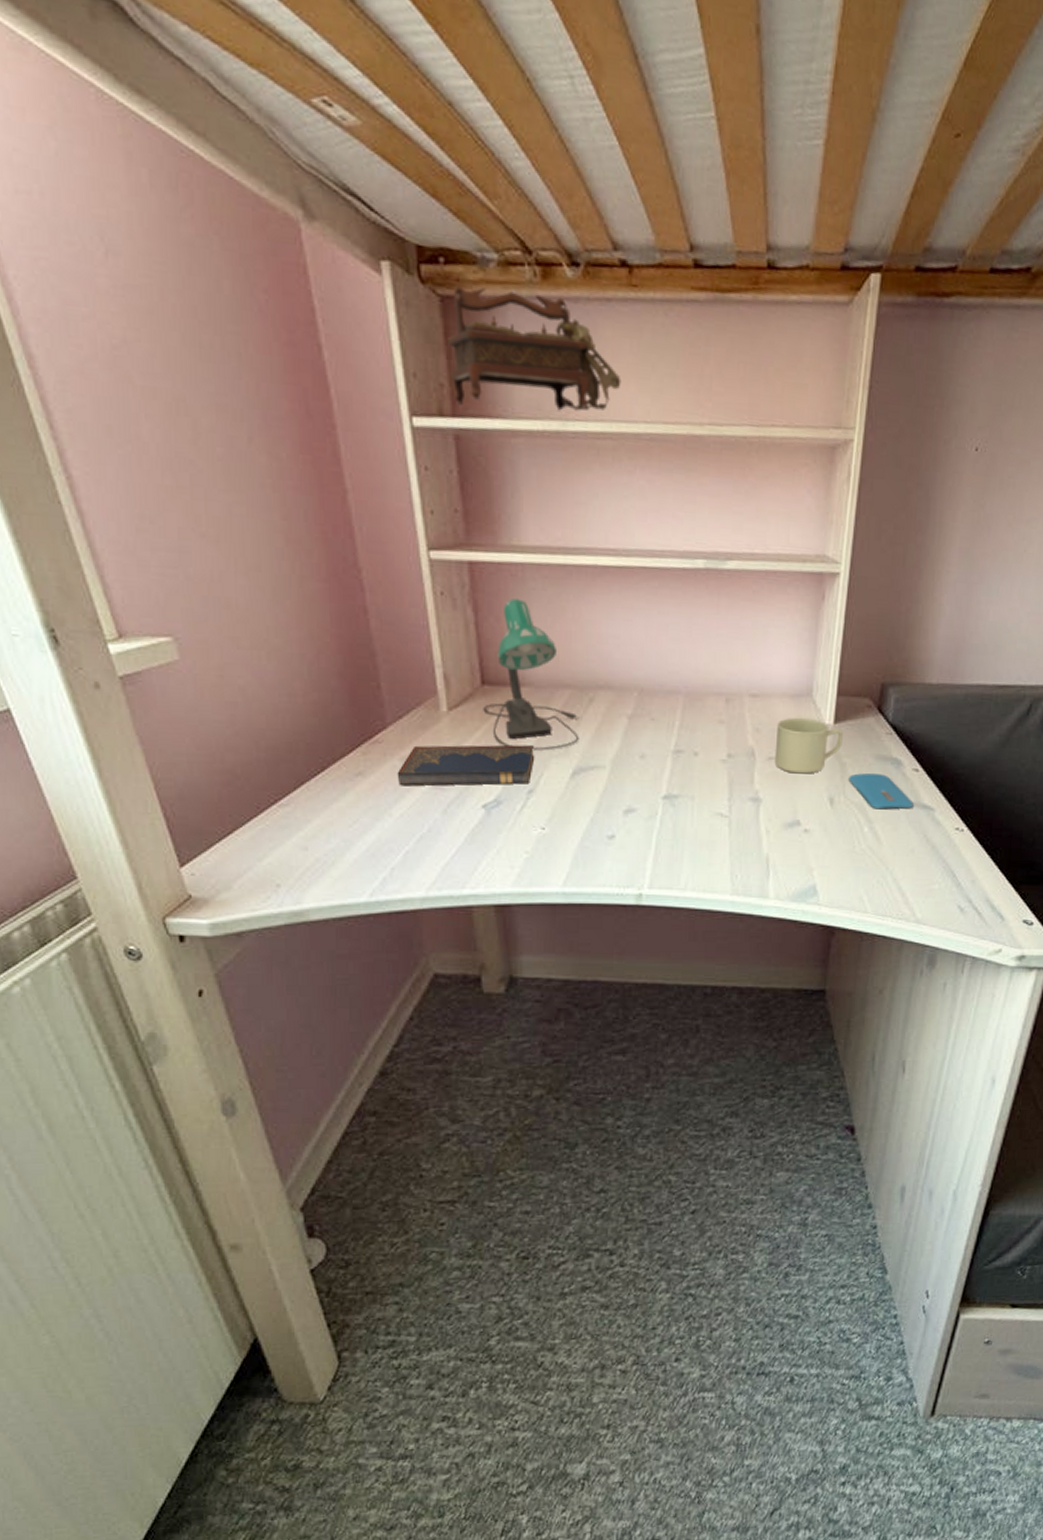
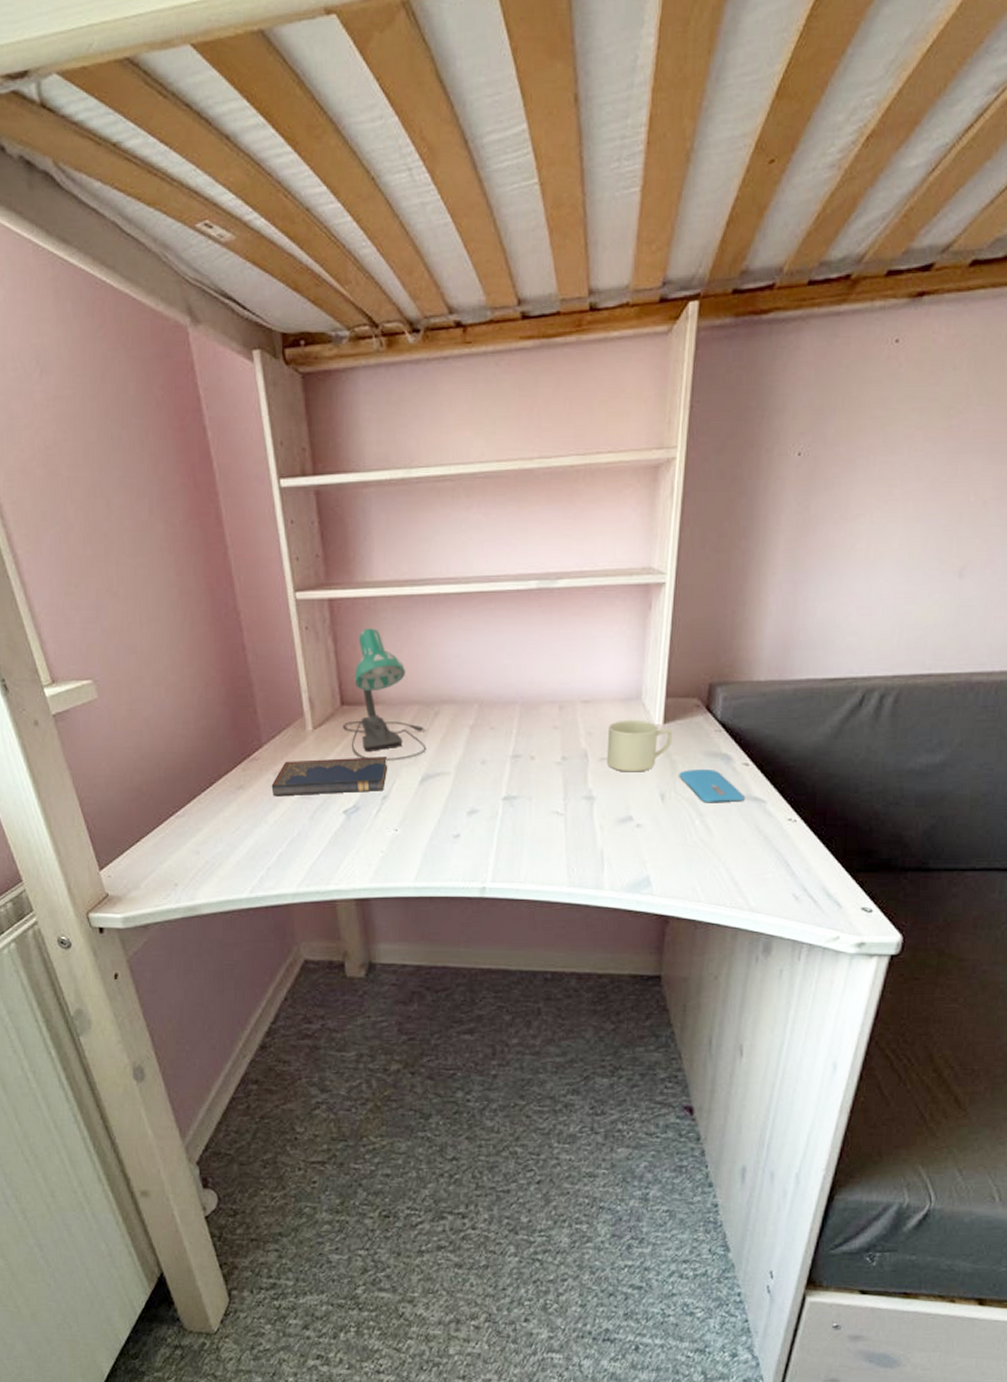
decorative box: present [448,285,621,411] -> none [308,361,458,465]

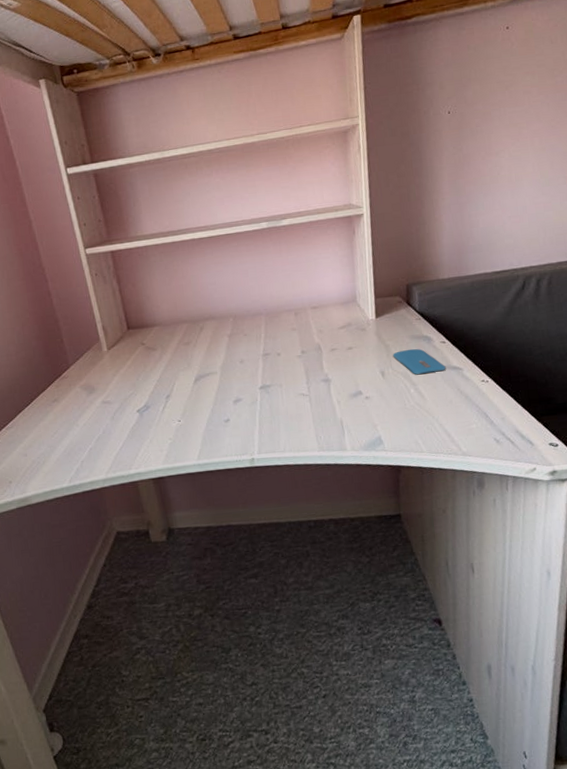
hardcover book: present [271,757,388,797] -> none [79,365,169,405]
desk lamp: present [343,628,427,761] -> none [130,269,197,368]
mug: present [606,719,672,772] -> none [334,317,384,358]

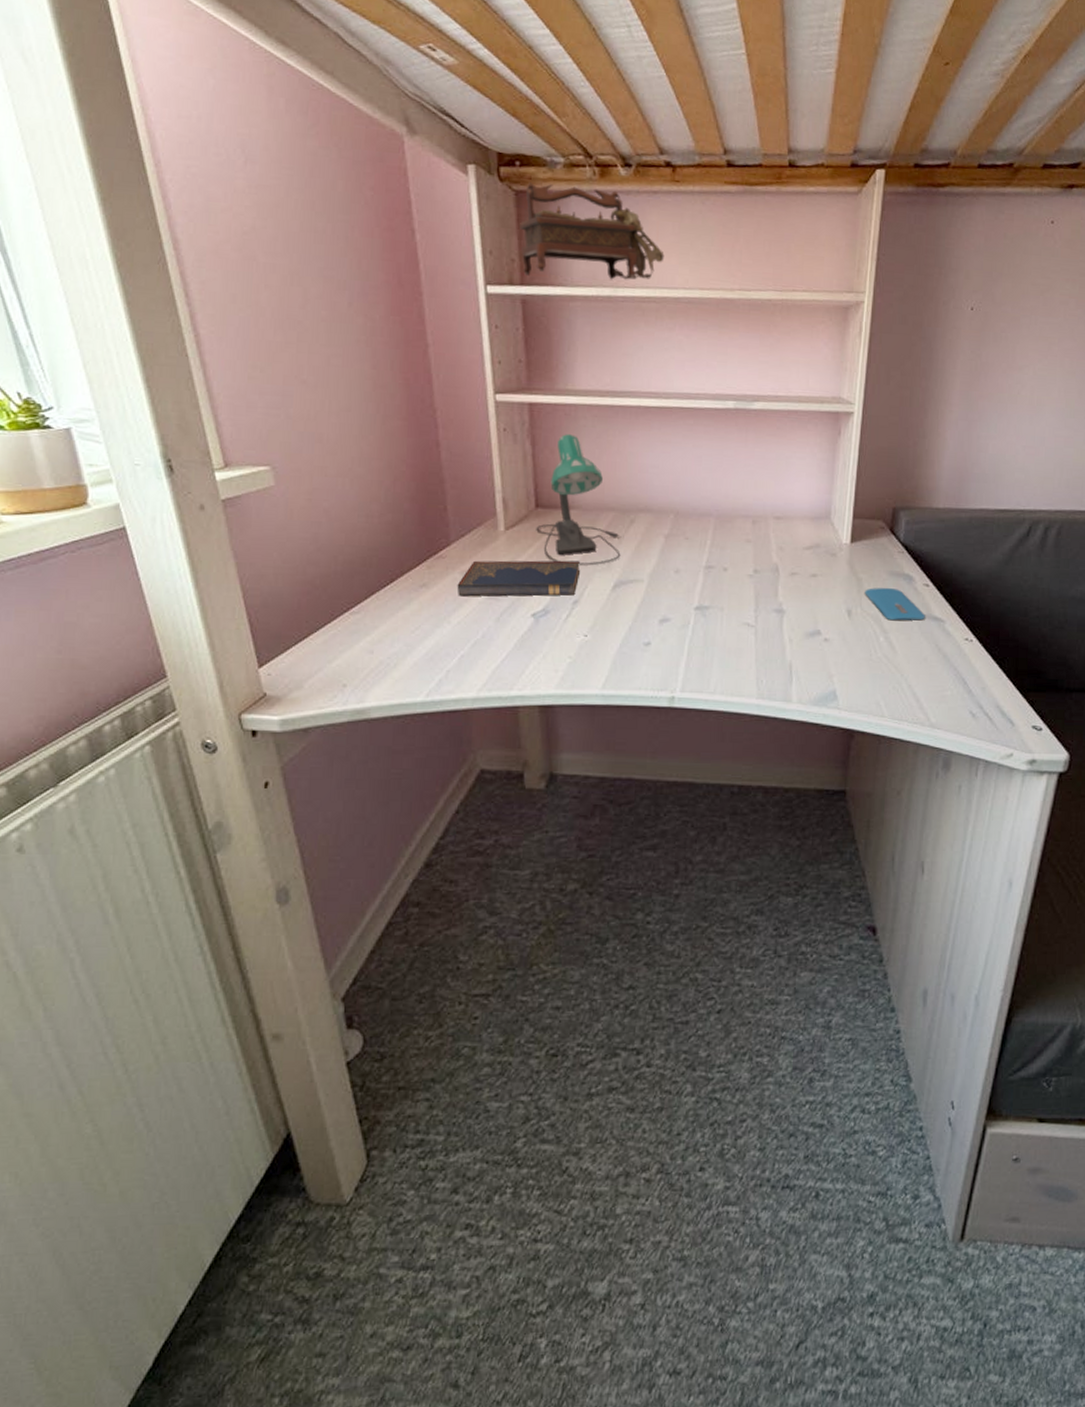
hardcover book: none [79,365,169,405] -> present [457,560,581,597]
decorative box: none [84,76,196,155] -> present [520,182,665,280]
desk lamp: none [130,269,197,368] -> present [536,434,622,566]

